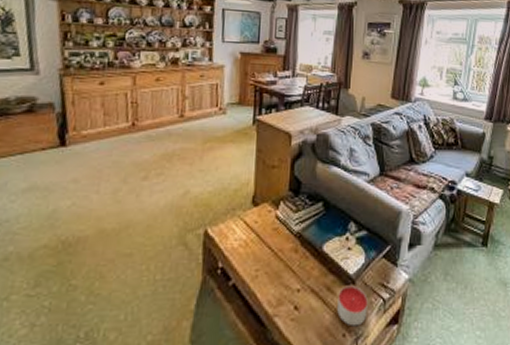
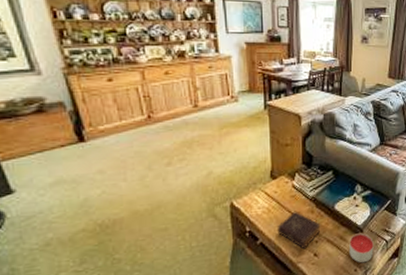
book: none [254,248,305,299] -> present [278,211,321,250]

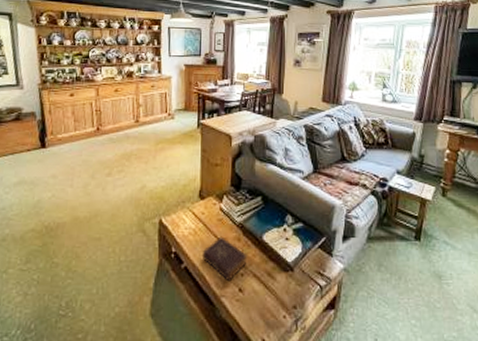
candle: present [349,233,374,263] -> none [278,272,306,309]

